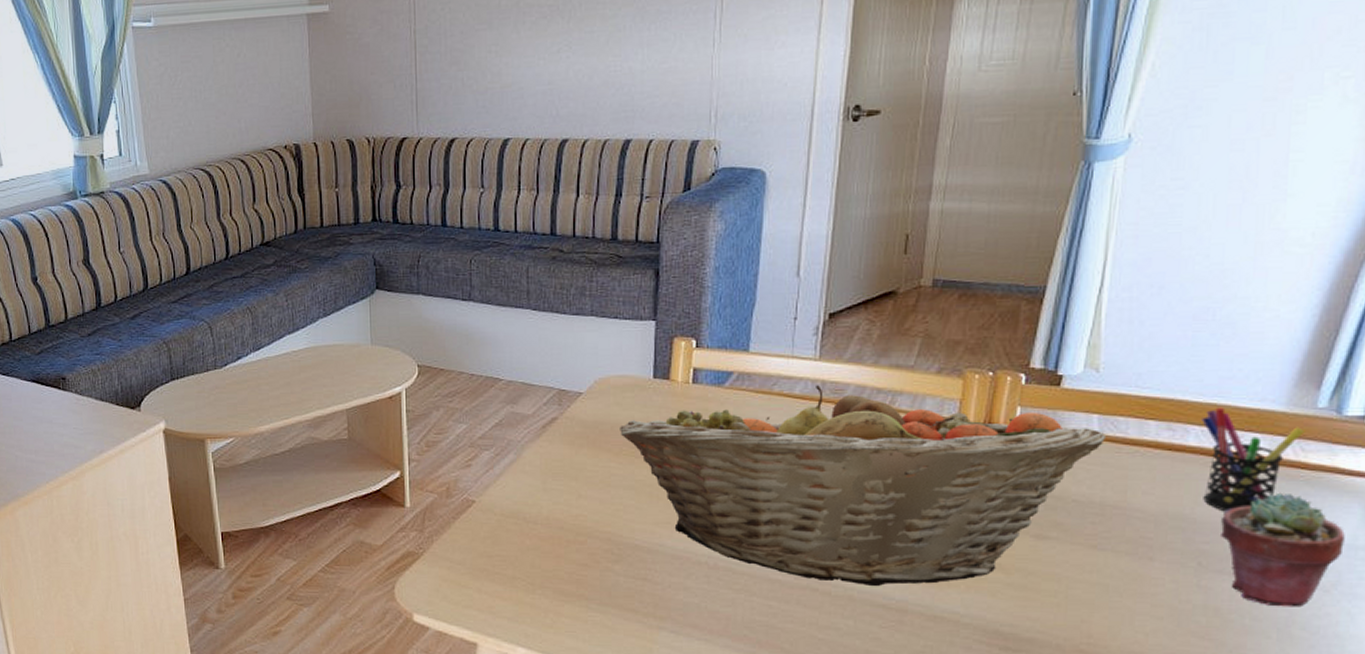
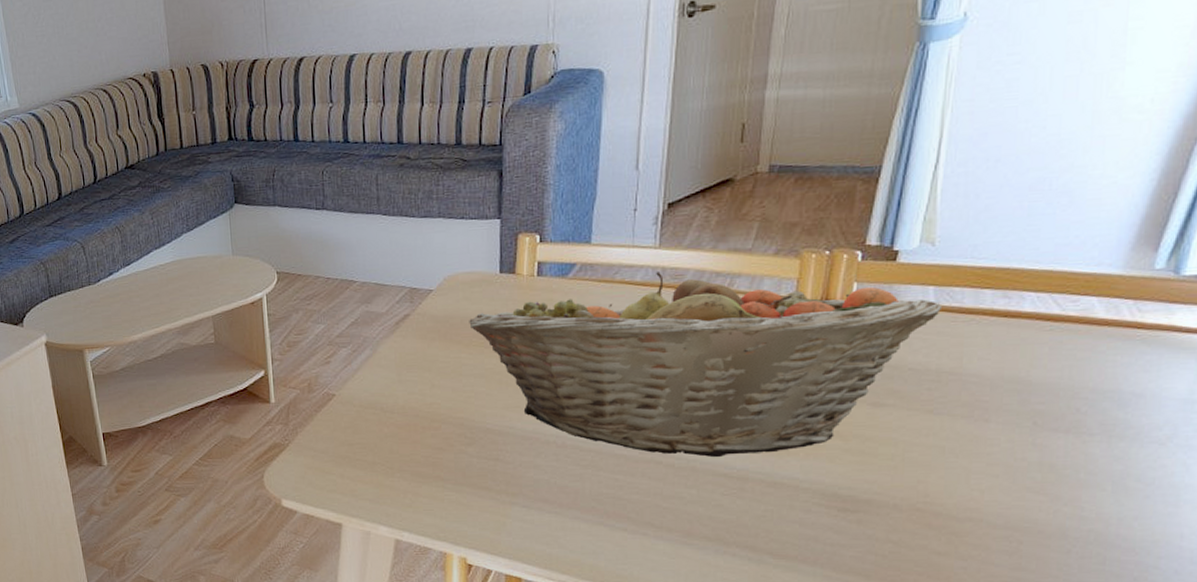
pen holder: present [1202,407,1305,512] -> none [1037,273,1142,373]
potted succulent: present [1221,492,1345,607] -> none [1056,352,1181,461]

